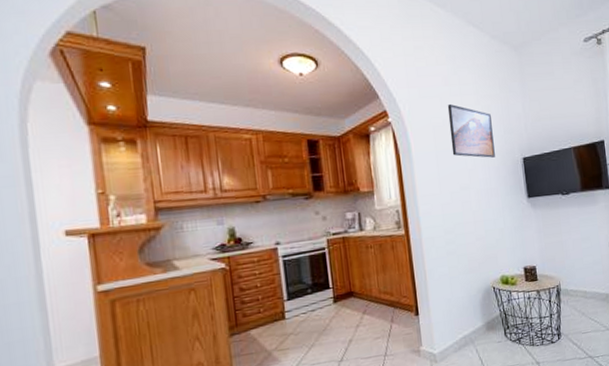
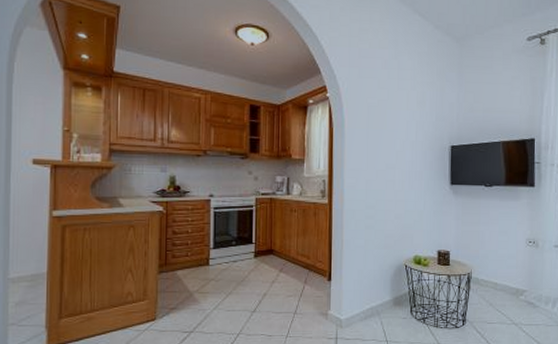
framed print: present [447,103,495,158] -> none [383,86,425,142]

